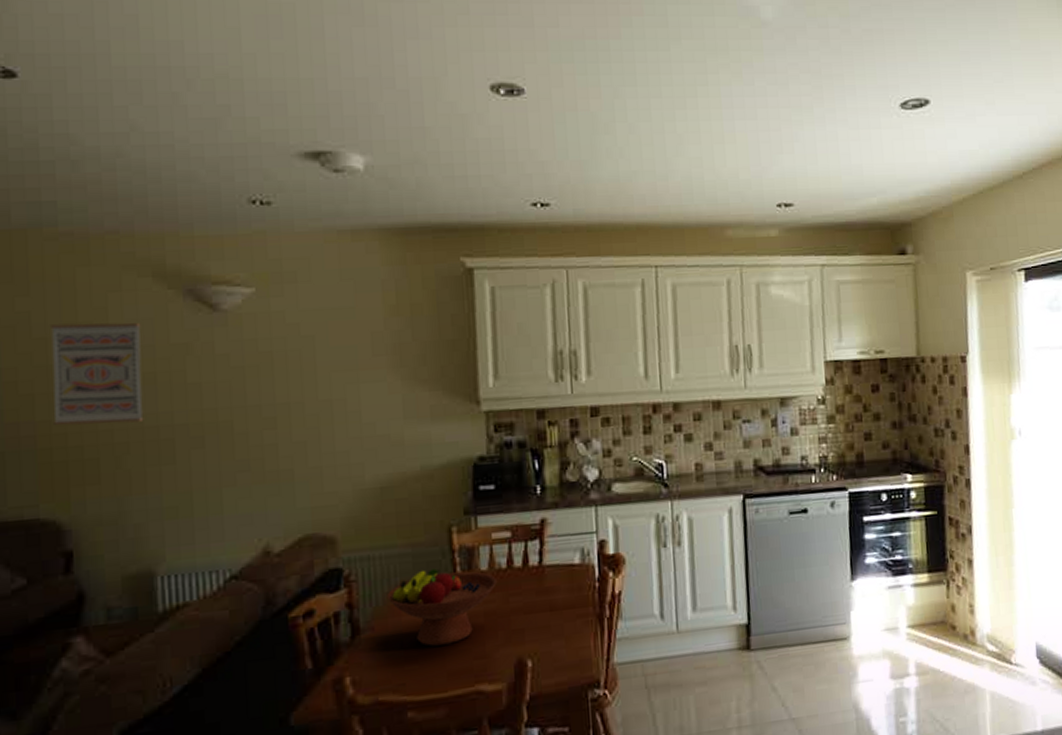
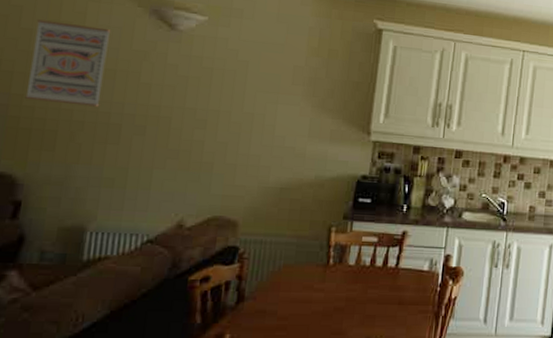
fruit bowl: present [386,568,498,647] -> none [270,257,361,319]

